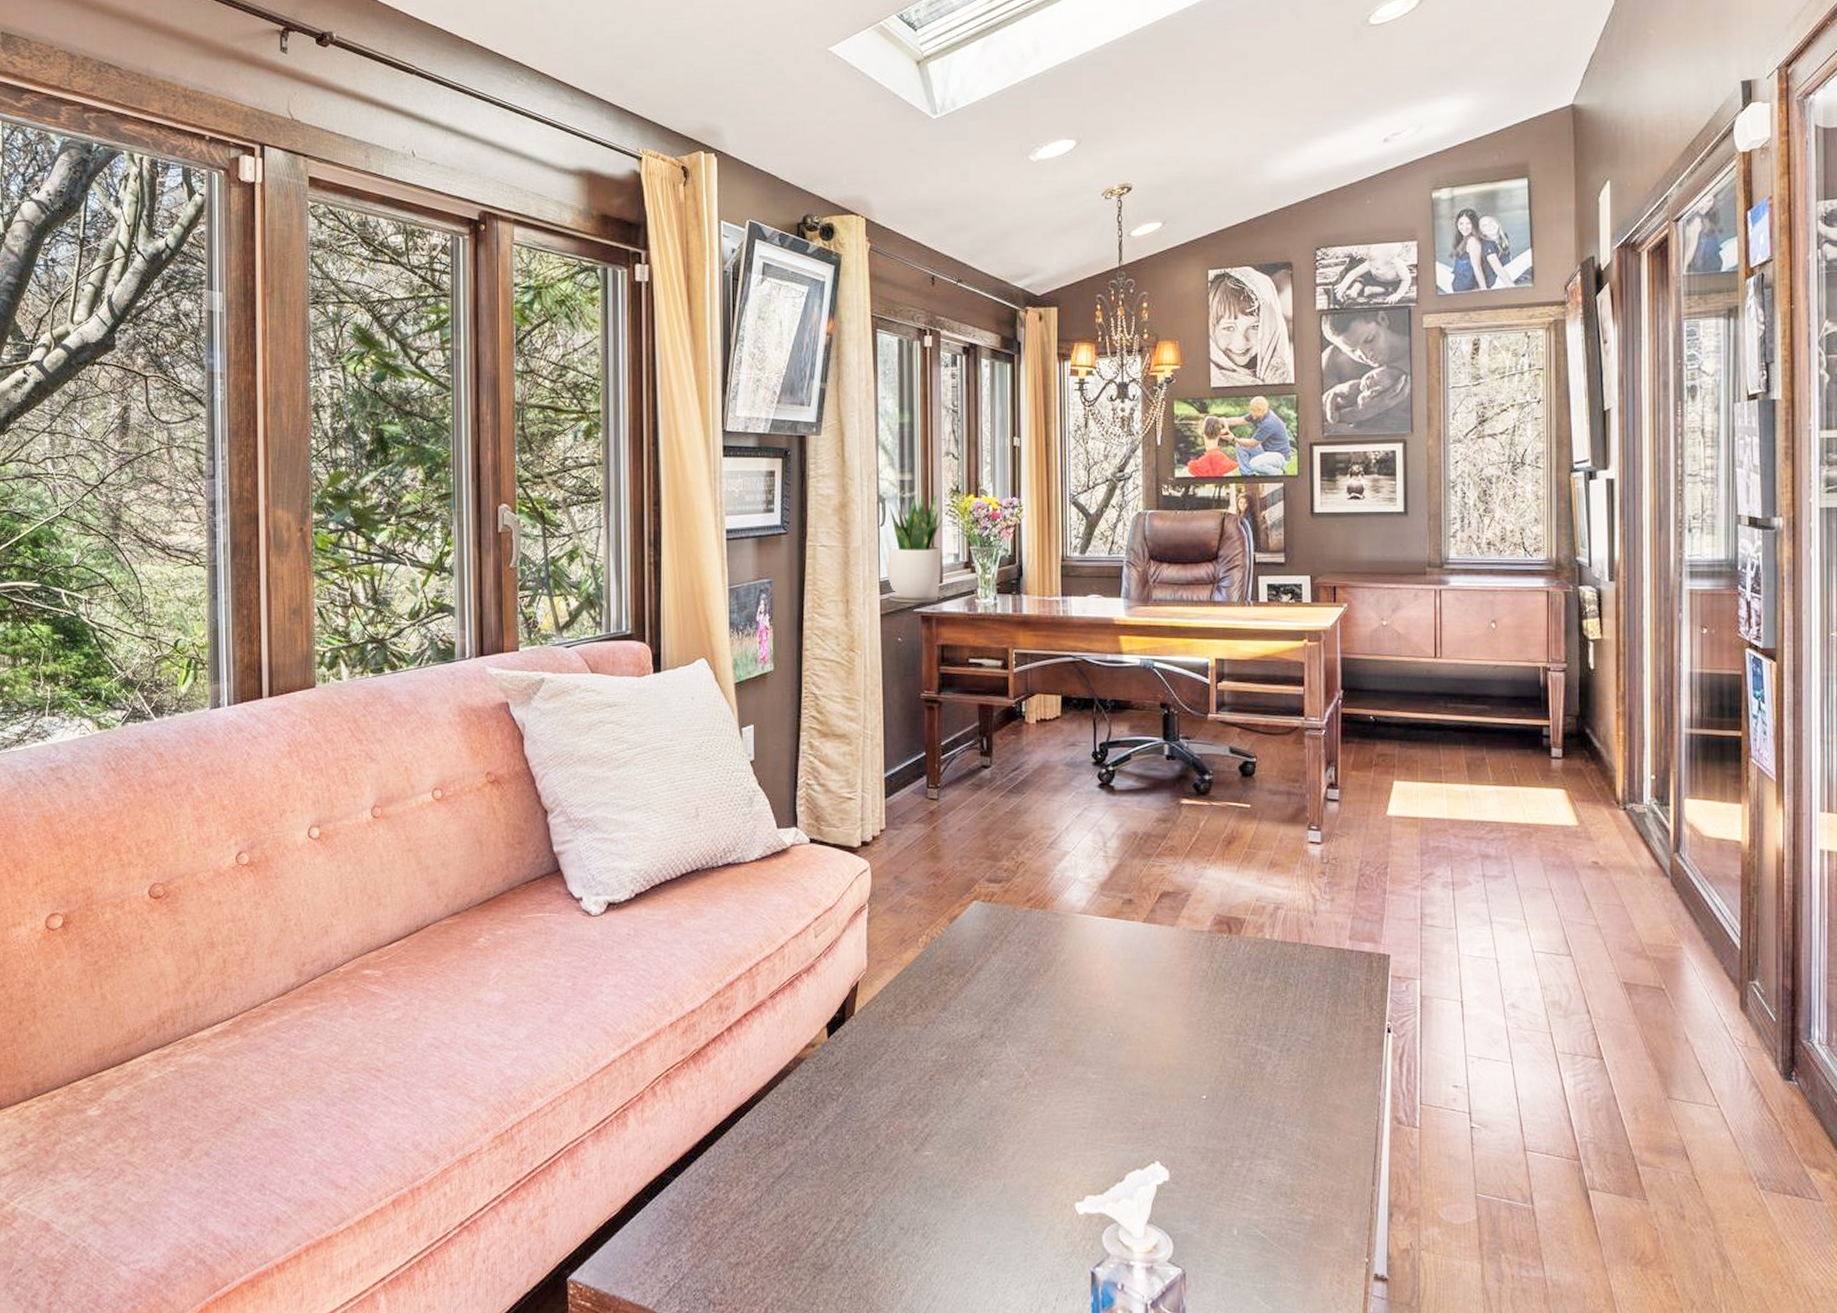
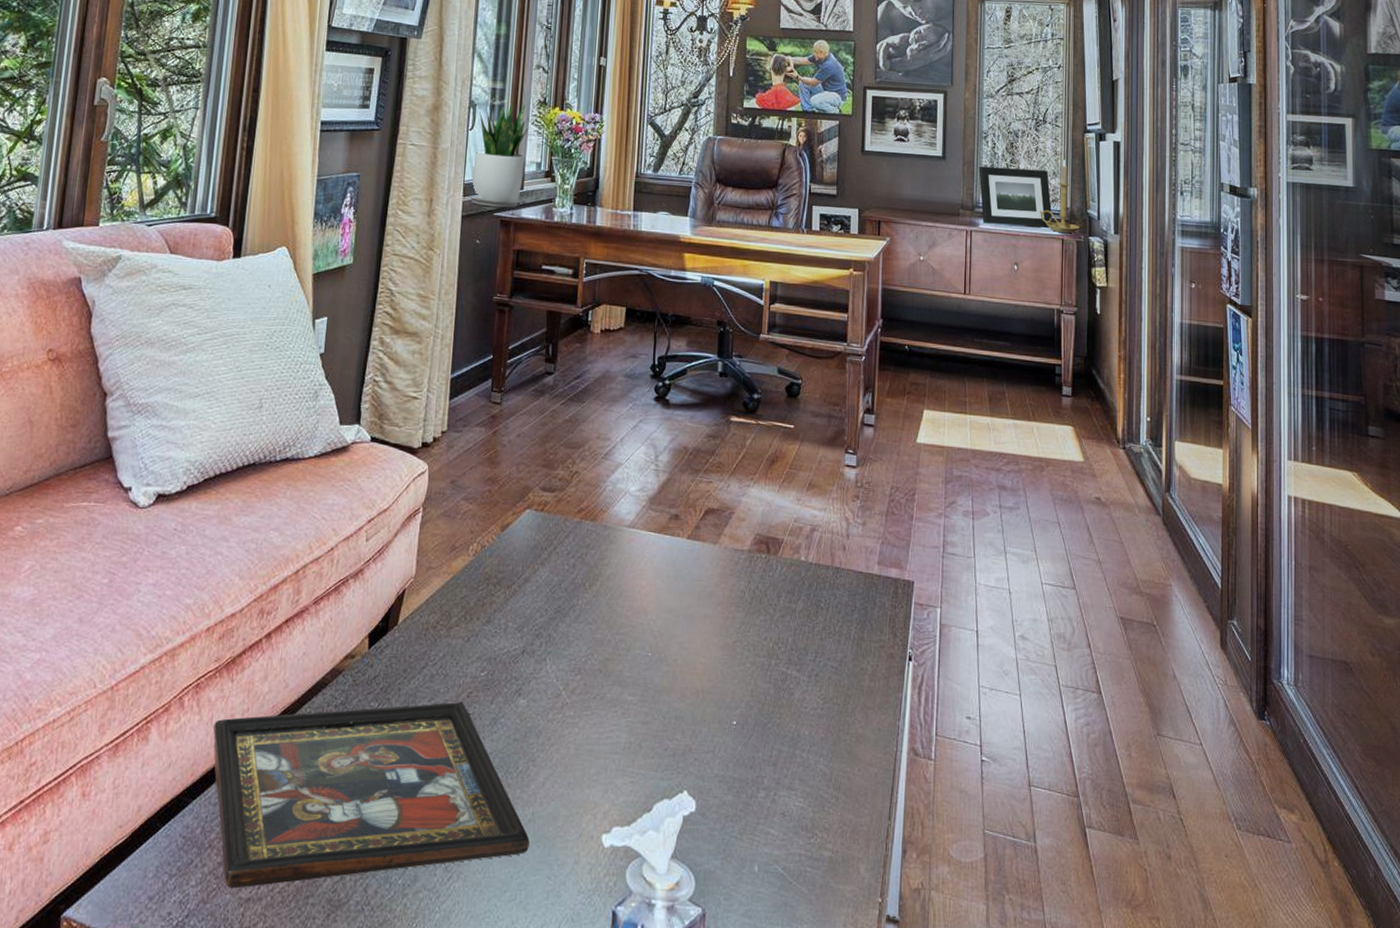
decorative tray: none [687,1083,1003,1255] -> present [213,701,530,889]
picture frame: none [1447,518,1535,582] -> present [979,166,1053,228]
candle holder: none [1519,504,1569,585] -> present [1039,160,1081,234]

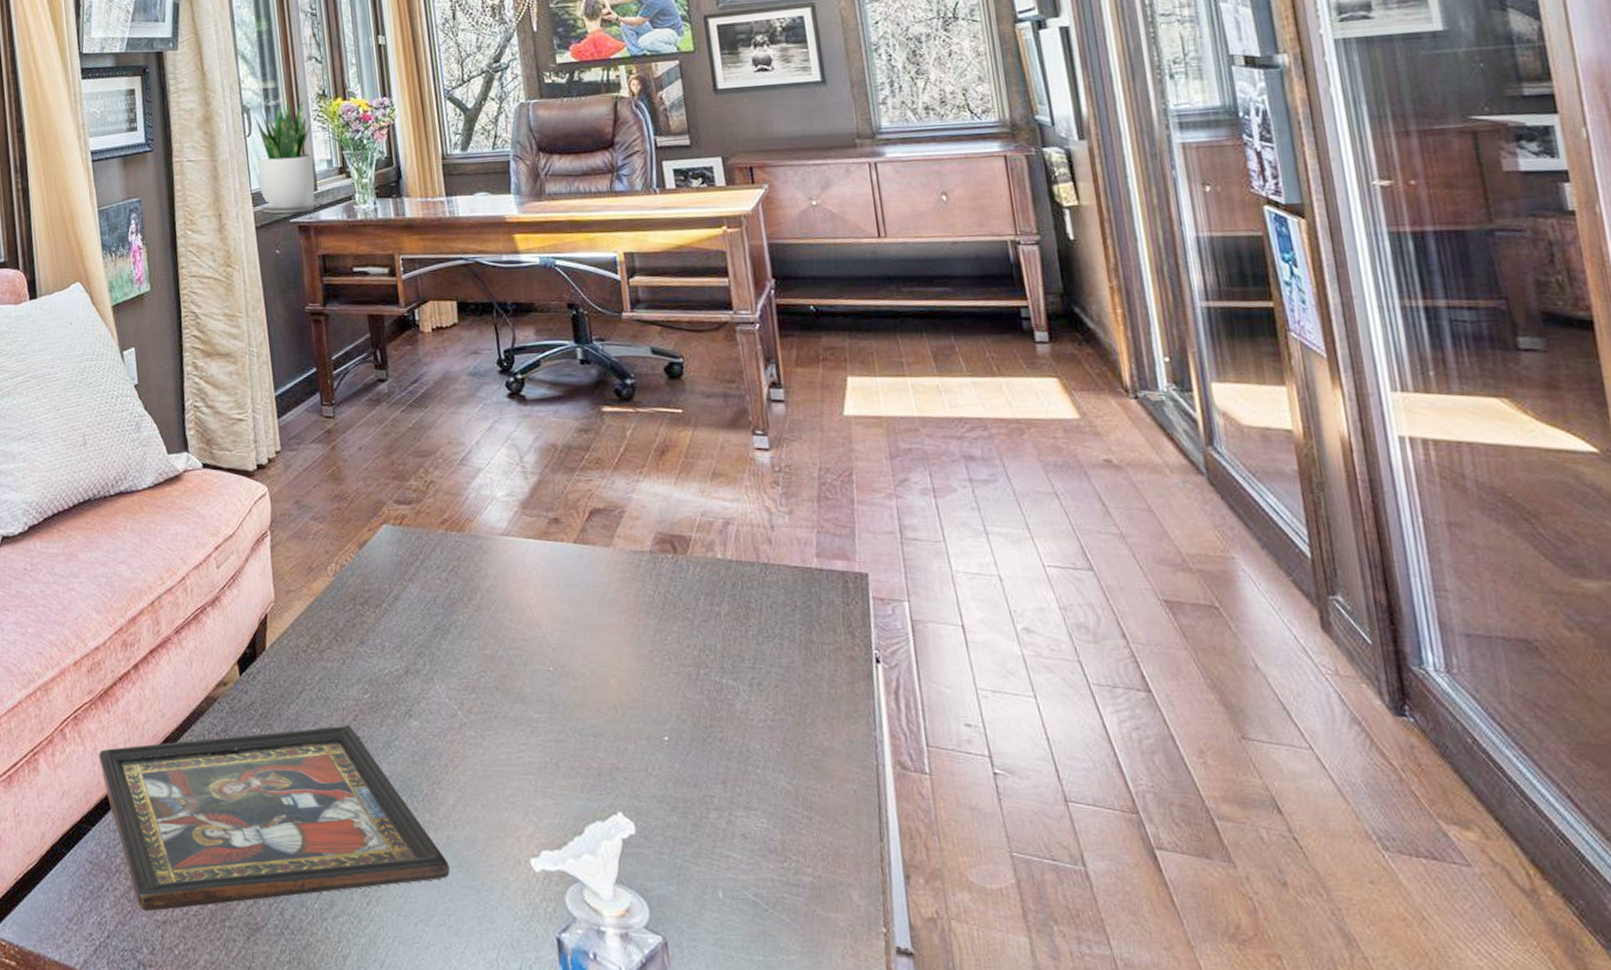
picture frame: present [979,166,1053,228] -> none [873,77,987,152]
candle holder: present [1039,160,1081,234] -> none [966,60,1029,149]

